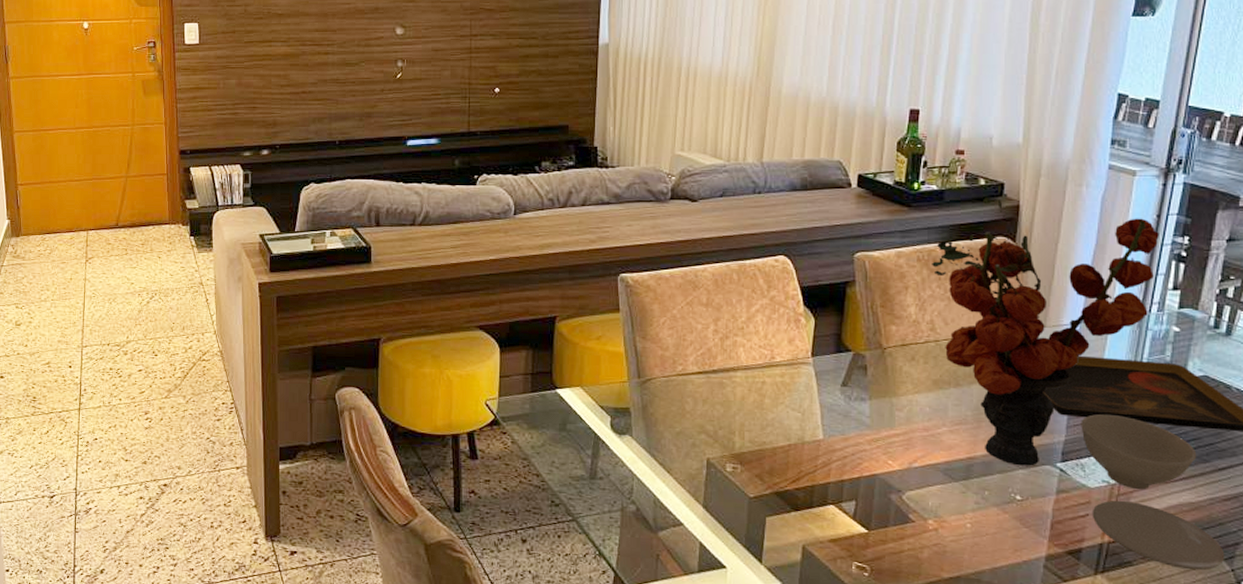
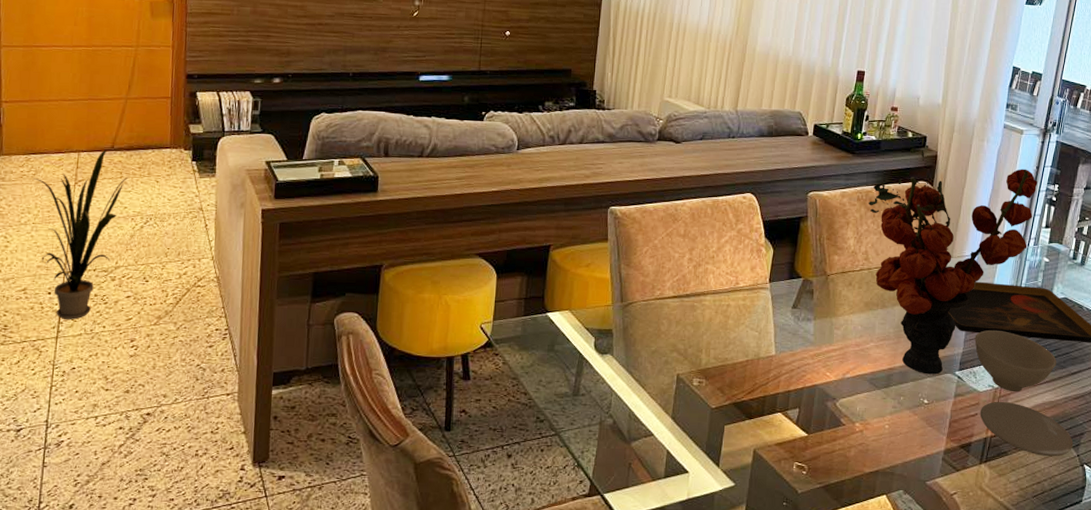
house plant: none [50,227,132,392] -> present [34,149,128,320]

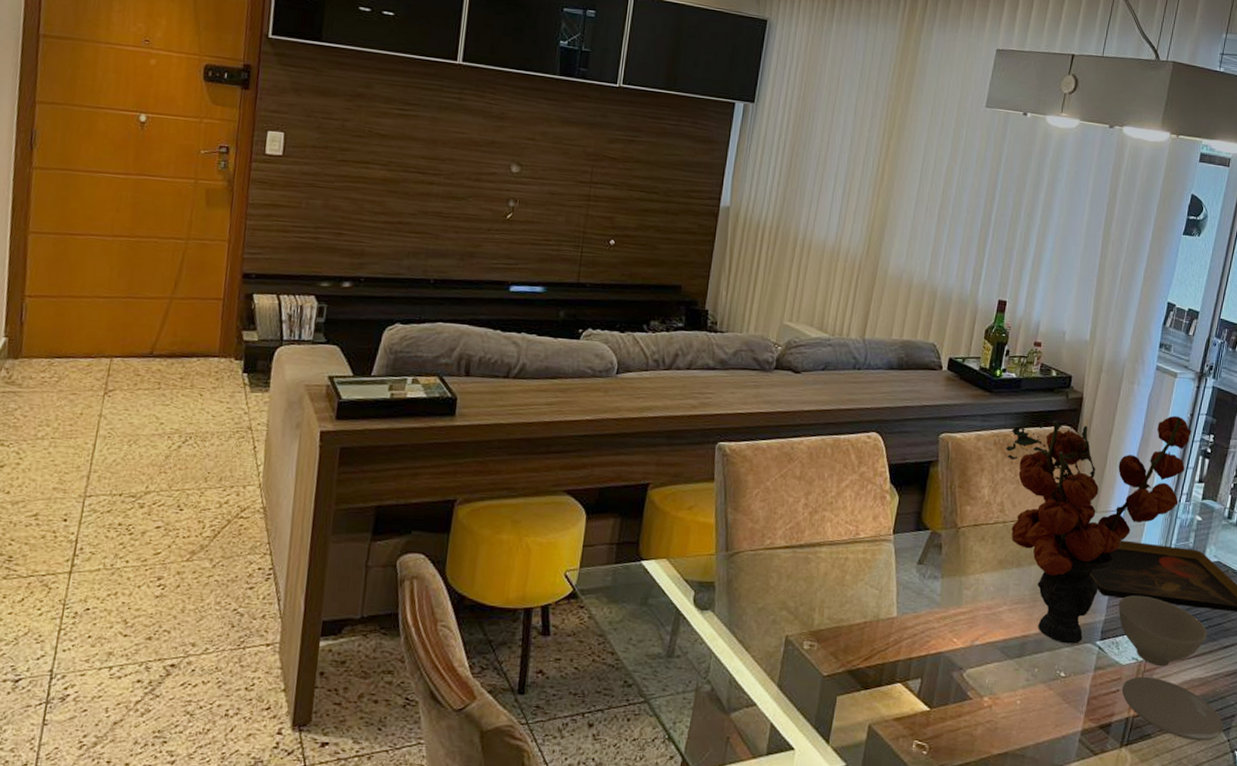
house plant: present [34,149,128,320] -> none [56,355,167,552]

